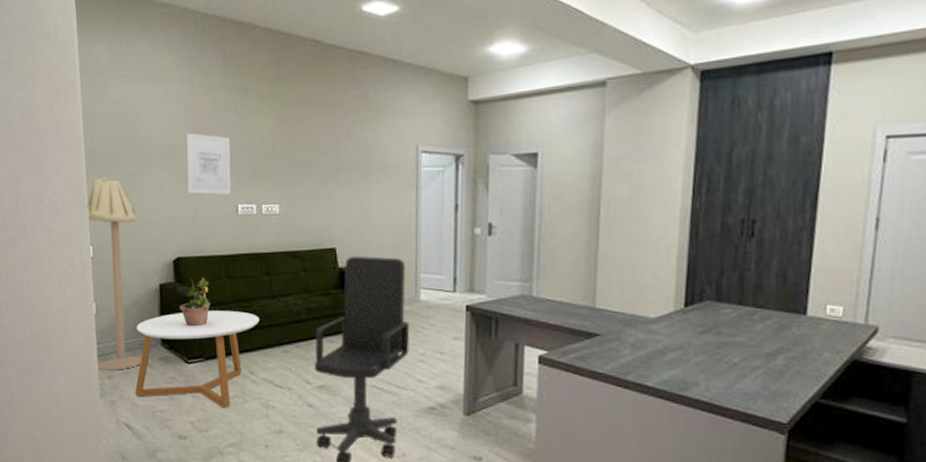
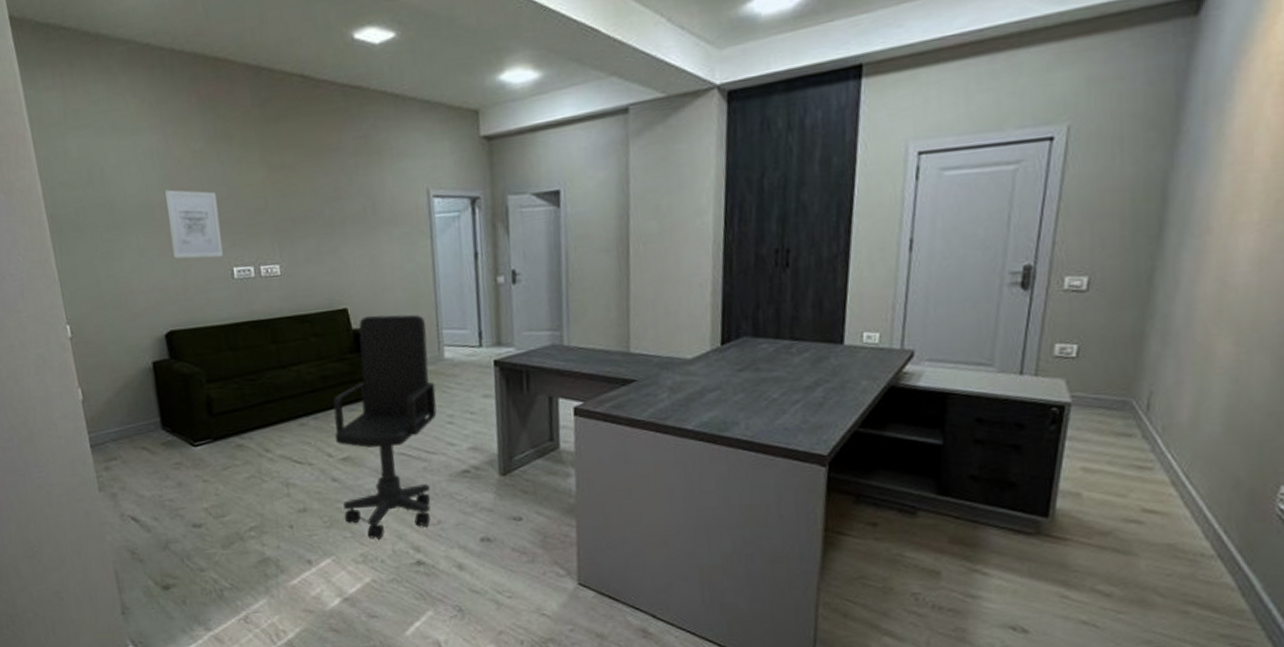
floor lamp: present [87,176,142,371] -> none [57,245,142,462]
coffee table: present [135,310,260,409] -> none [131,385,270,491]
potted plant: present [180,278,211,327] -> none [178,351,214,407]

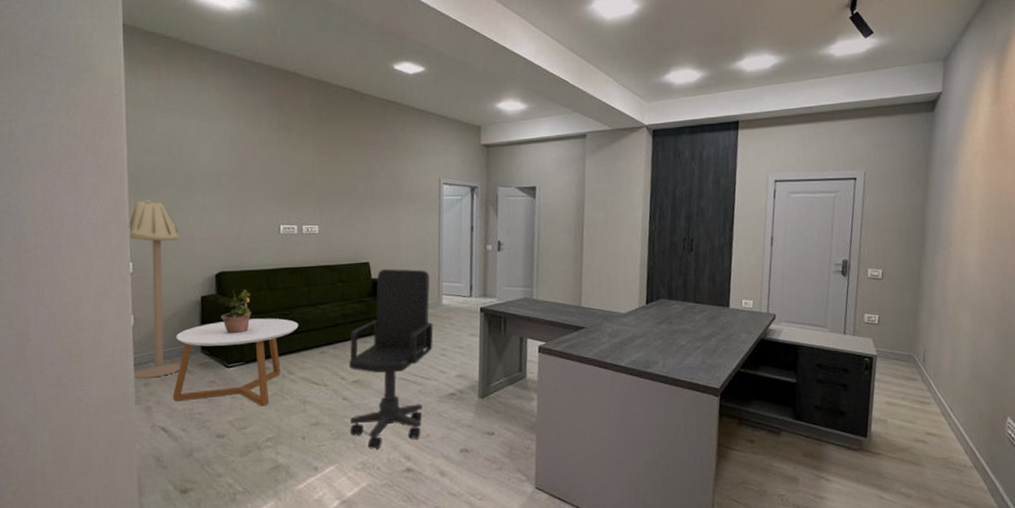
floor lamp: none [57,245,142,462] -> present [128,199,181,379]
coffee table: none [131,385,270,491] -> present [172,318,299,407]
wall art: present [165,189,223,259] -> none [231,162,274,217]
potted plant: none [178,351,214,407] -> present [221,290,252,334]

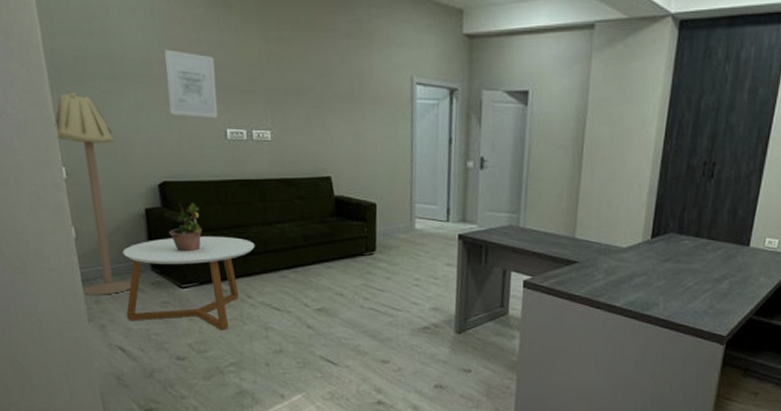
wall art: none [231,162,274,217] -> present [164,49,218,119]
office chair: present [348,268,434,450] -> none [312,185,405,381]

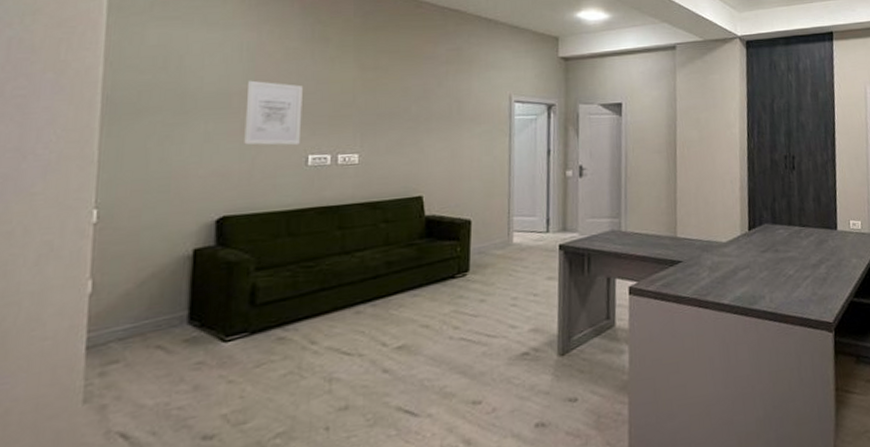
floor lamp: present [54,91,132,295] -> none [83,127,170,367]
coffee table: present [122,236,255,331] -> none [140,272,327,394]
potted plant: present [169,203,203,252] -> none [220,237,264,297]

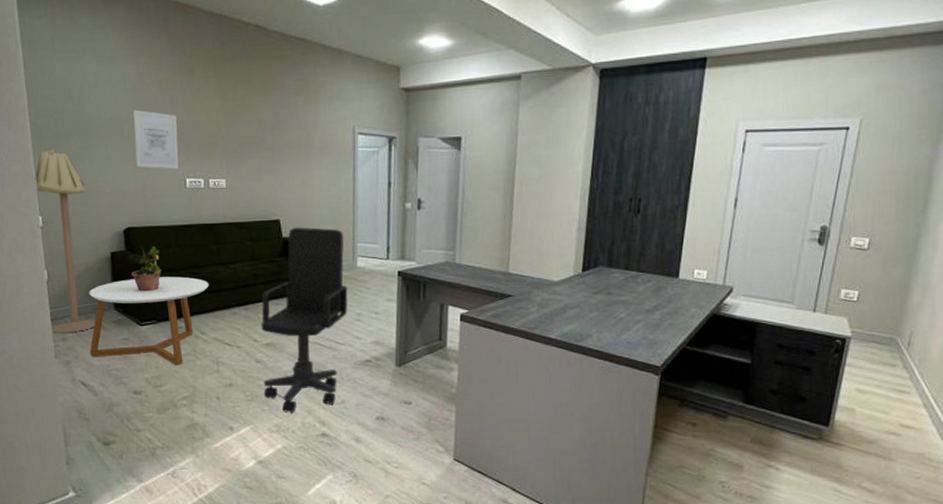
floor lamp: none [83,127,170,367] -> present [34,149,96,333]
coffee table: none [140,272,327,394] -> present [89,276,209,366]
potted plant: none [220,237,264,297] -> present [131,246,162,292]
office chair: none [390,202,502,435] -> present [261,227,348,413]

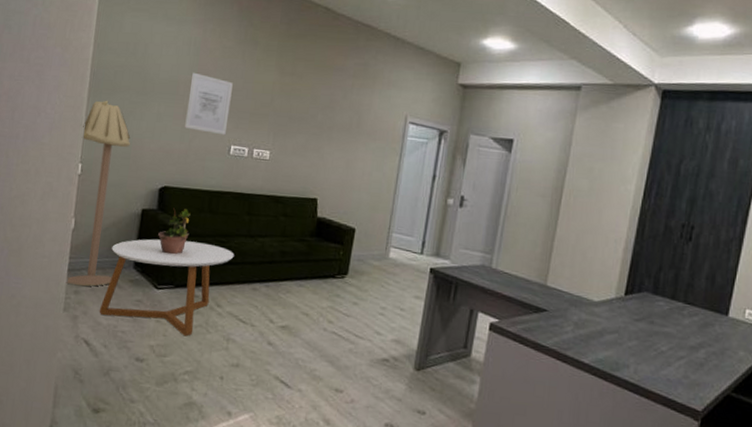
office chair: present [261,227,348,413] -> none [270,208,380,406]

